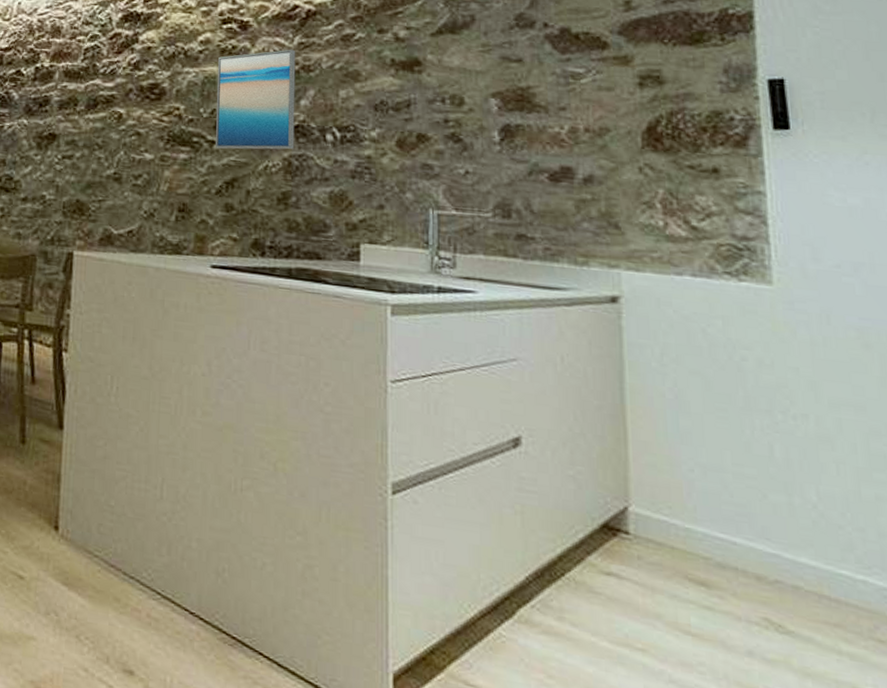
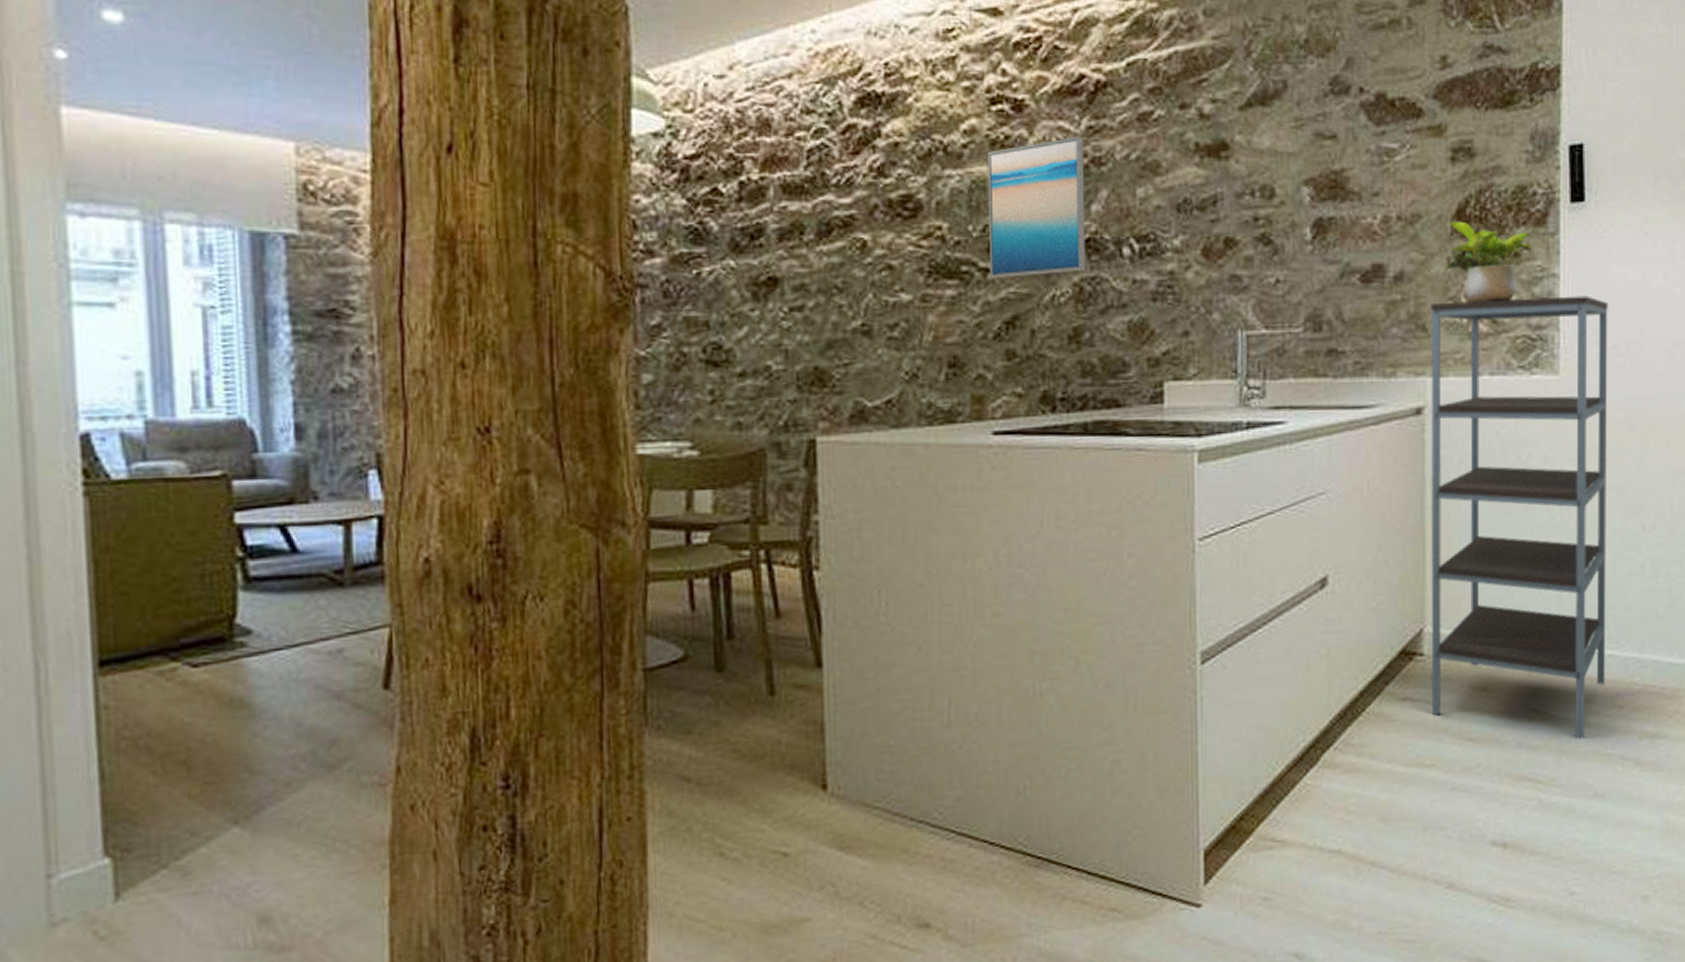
shelving unit: none [623,206,857,666] -> present [1430,296,1608,739]
potted plant: none [636,136,732,211] -> present [1444,221,1532,303]

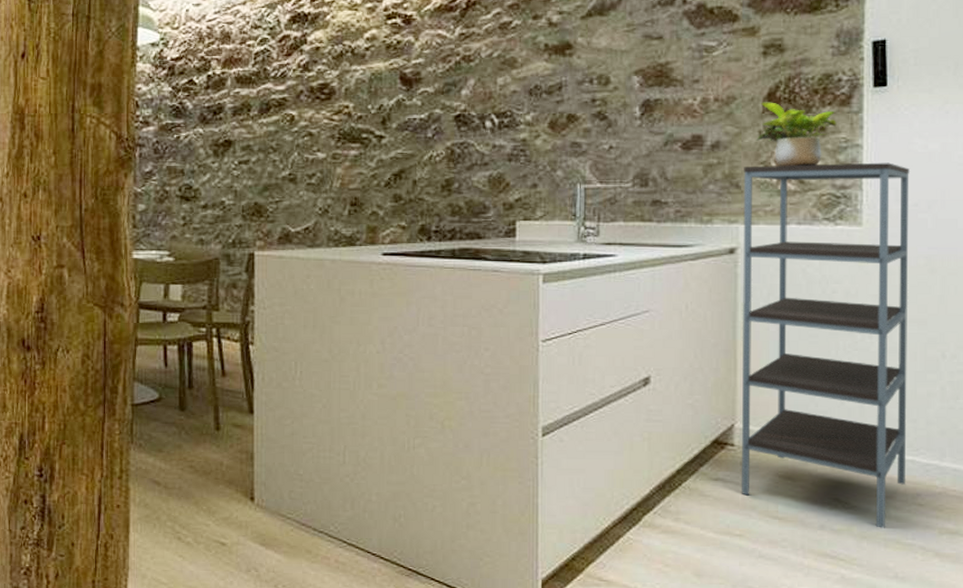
wall art: present [988,136,1086,278] -> none [384,40,457,142]

